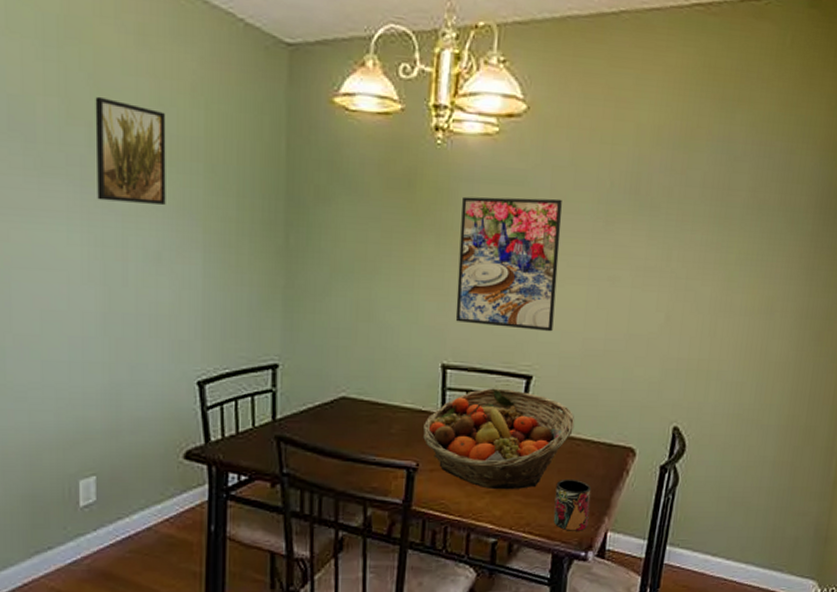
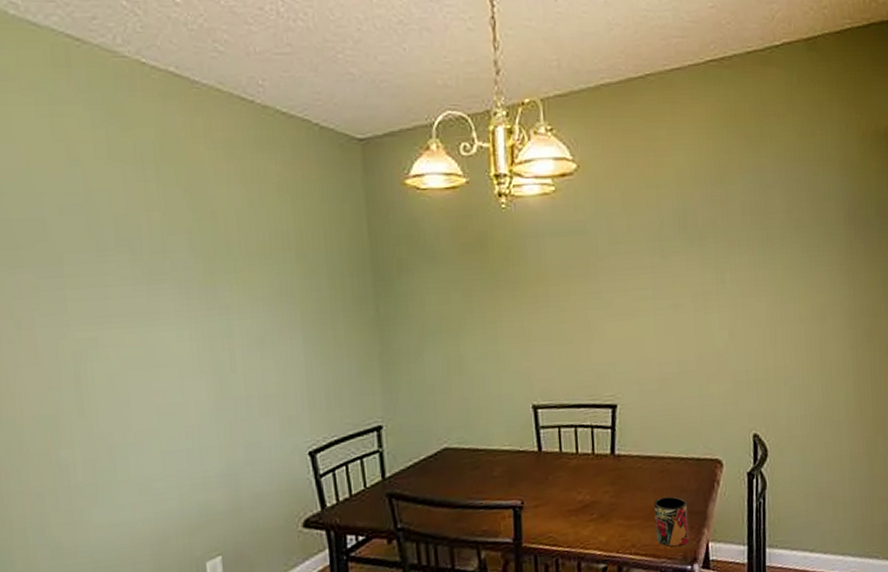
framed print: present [95,96,166,206] -> none [192,206,264,298]
fruit basket: present [422,388,575,490] -> none [522,420,663,517]
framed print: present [455,196,562,332] -> none [531,241,629,364]

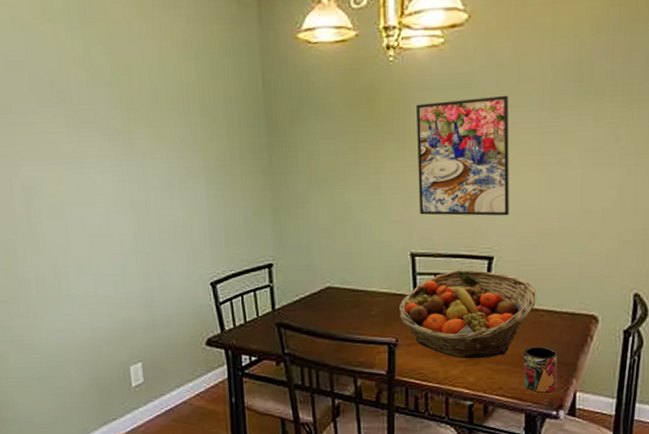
fruit basket: none [522,420,663,517] -> present [398,270,537,359]
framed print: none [531,241,629,364] -> present [416,95,509,216]

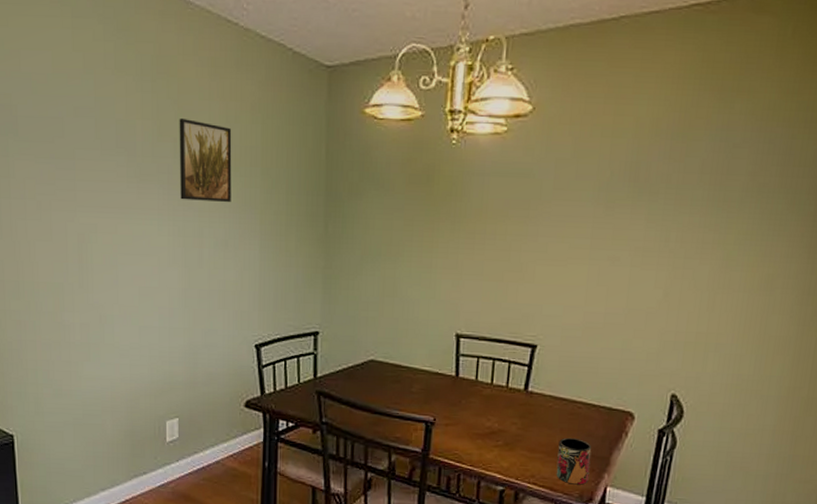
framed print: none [111,61,173,145] -> present [179,117,232,203]
fruit basket: present [398,270,537,359] -> none [439,355,577,445]
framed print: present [416,95,509,216] -> none [468,188,565,306]

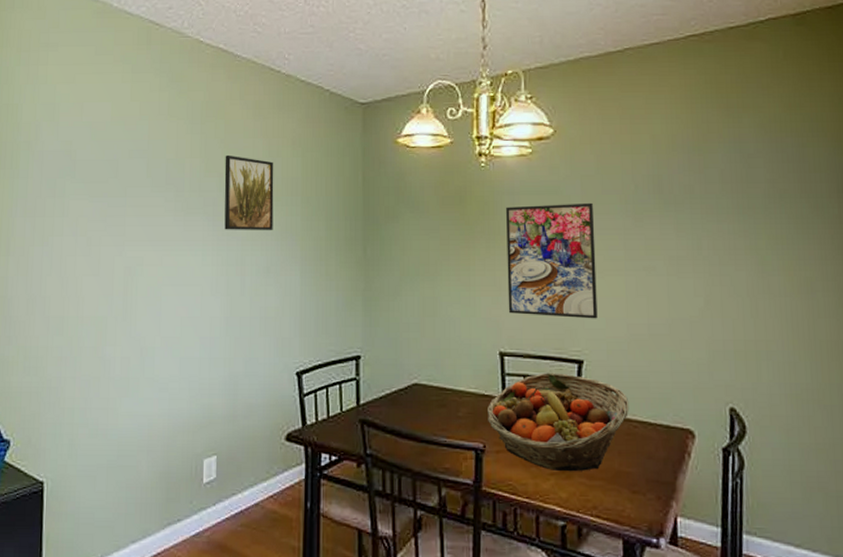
fruit basket: none [439,355,577,445] -> present [486,373,630,472]
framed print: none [468,188,565,306] -> present [506,202,598,319]
mug: present [556,438,592,485] -> none [618,462,656,516]

